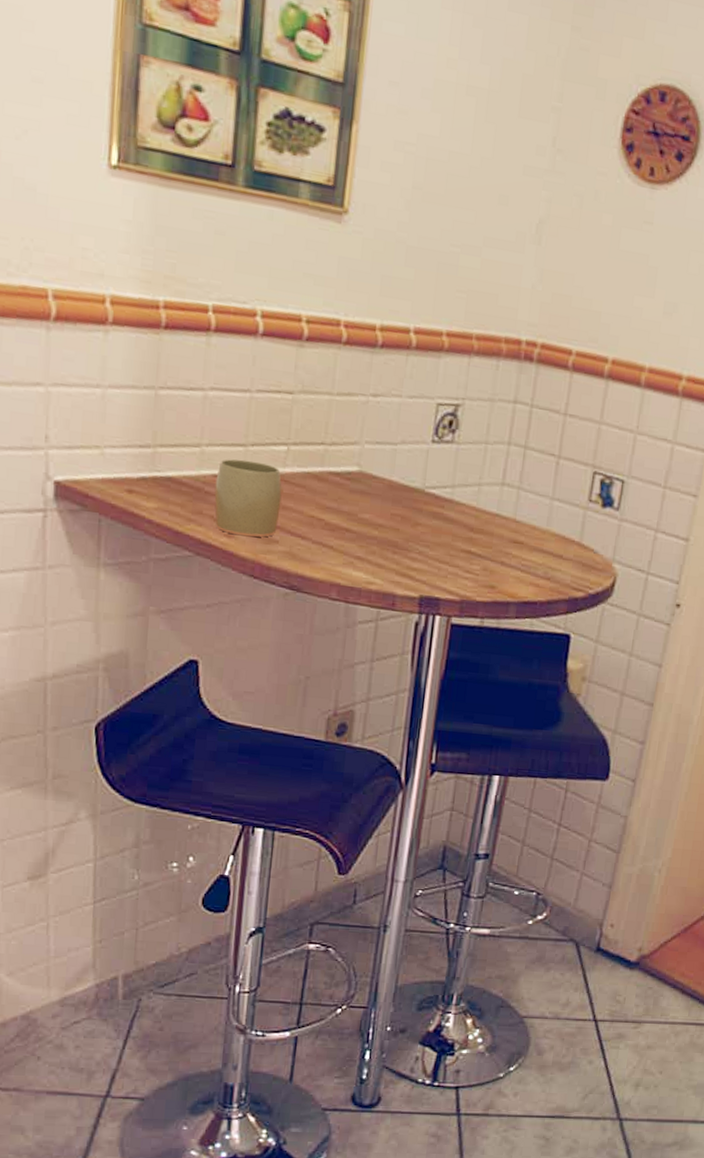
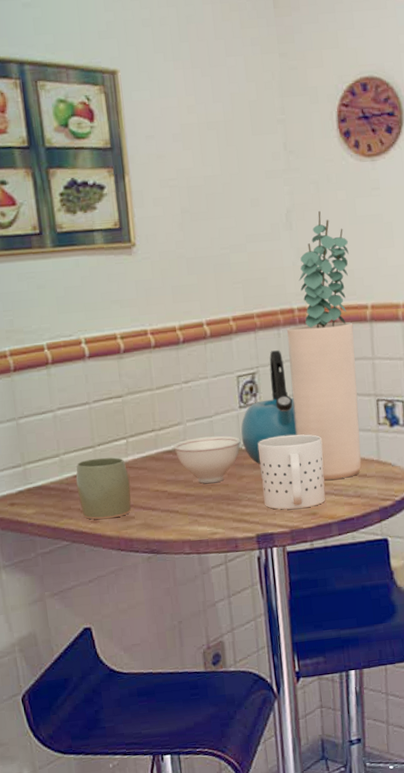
bowl: none [343,464,426,524] -> present [173,435,241,483]
kettle: none [426,383,498,514] -> present [240,350,297,464]
mug: none [436,485,521,579] -> present [257,434,326,510]
vase: none [491,230,603,555] -> present [286,210,362,480]

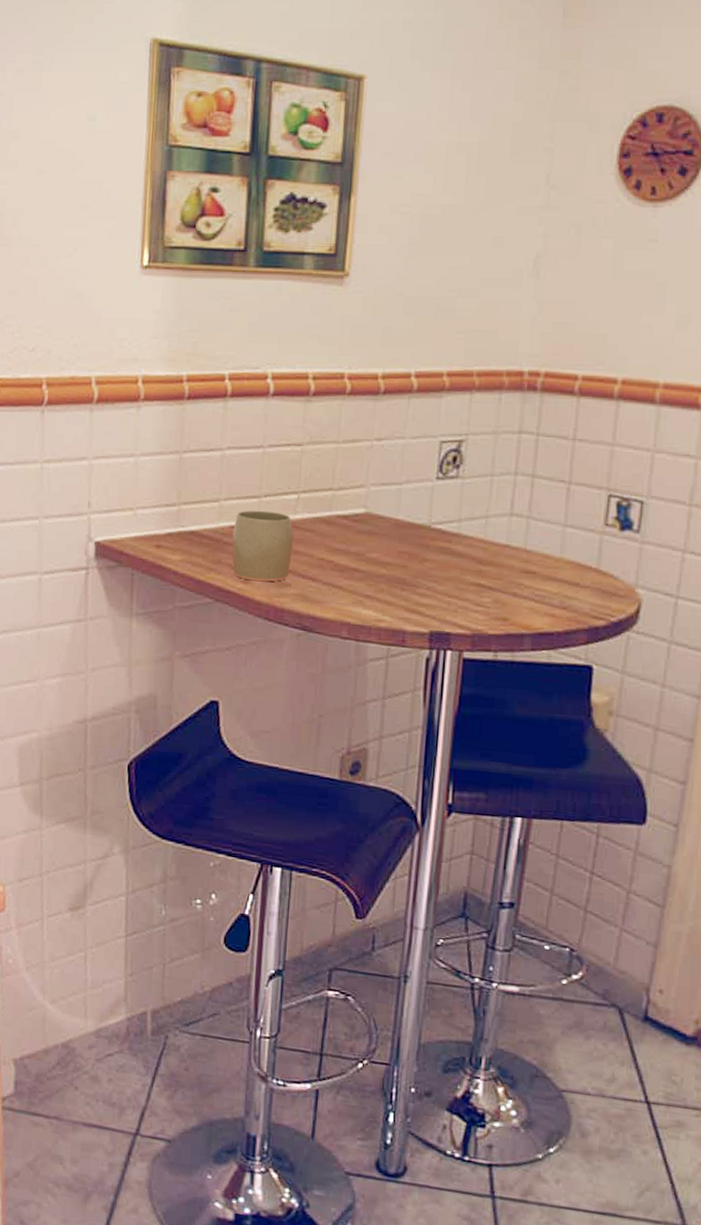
bowl: present [173,435,241,483] -> none [350,505,432,561]
kettle: present [240,350,297,464] -> none [432,417,504,549]
mug: present [257,434,326,510] -> none [445,519,531,611]
vase: present [286,210,362,480] -> none [499,259,607,583]

